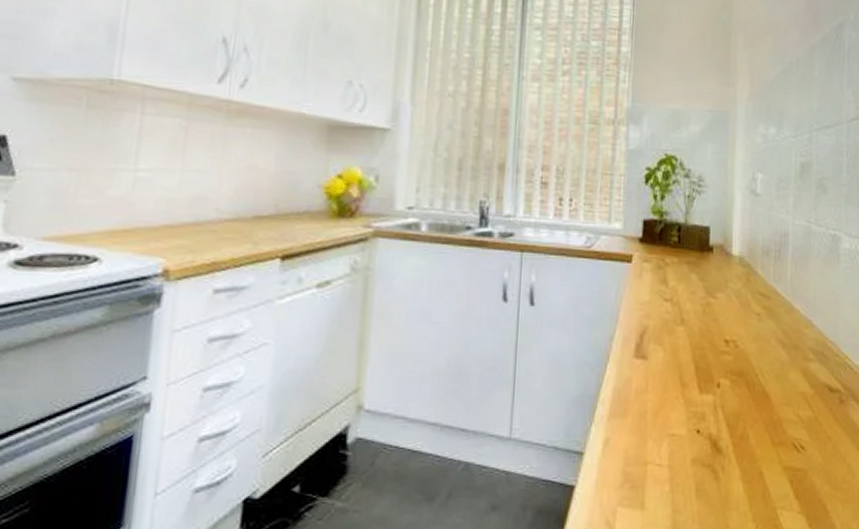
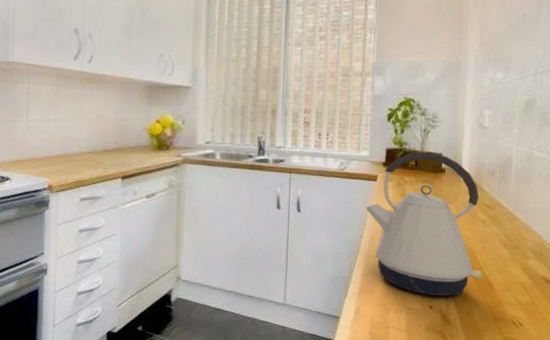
kettle: none [617,224,758,415] -> present [365,151,482,296]

